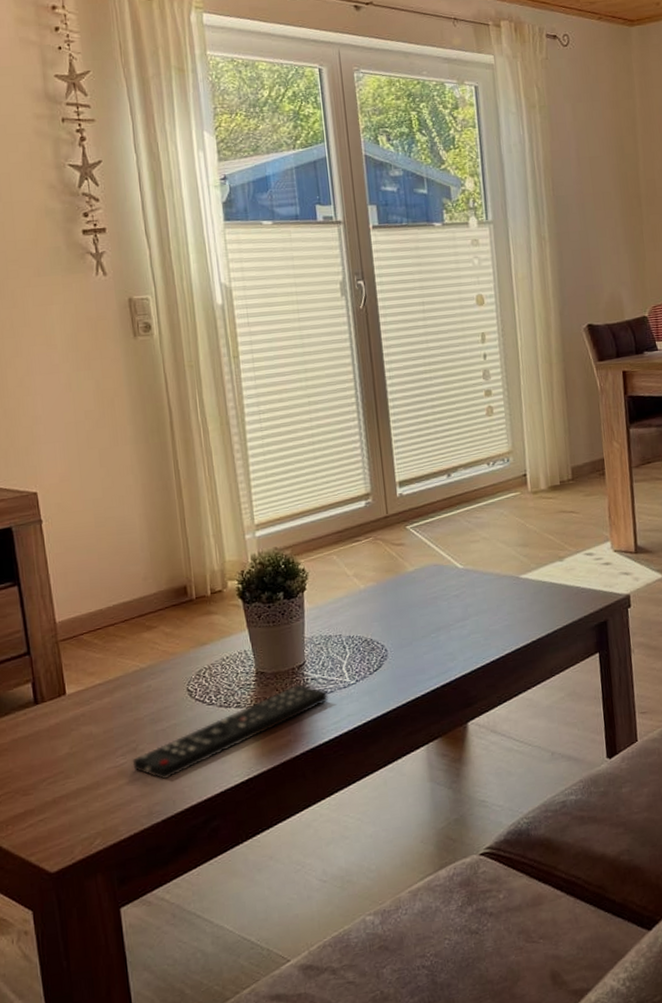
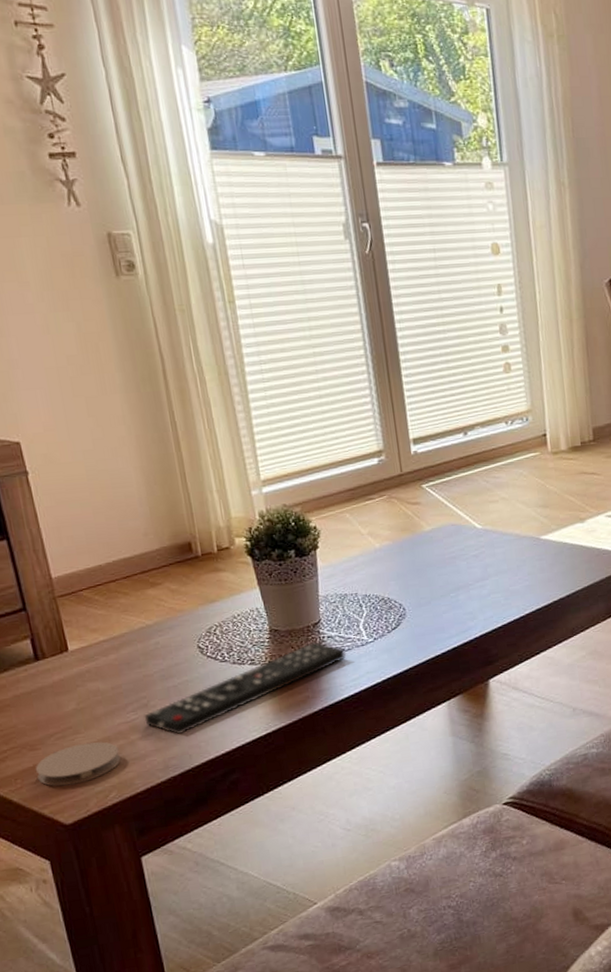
coaster: none [26,786,108,833] -> present [35,741,121,786]

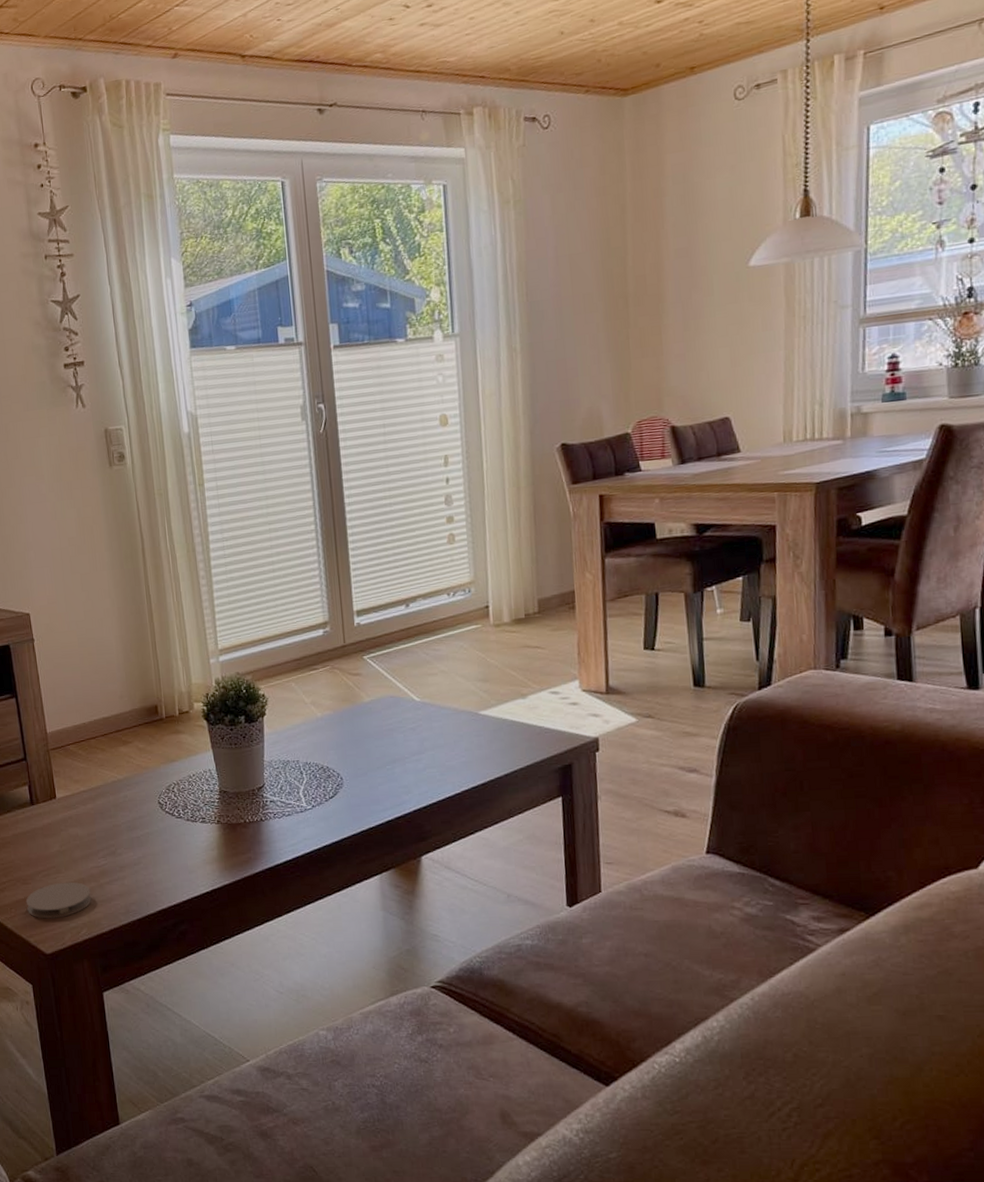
remote control: present [144,642,347,735] -> none [112,805,287,883]

